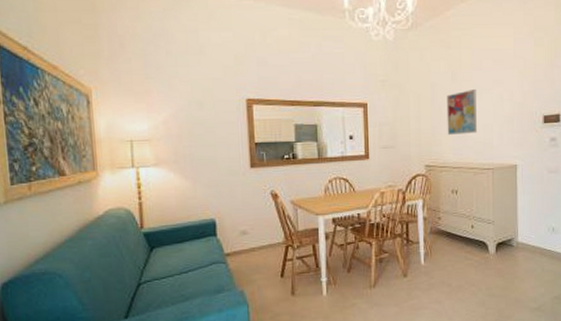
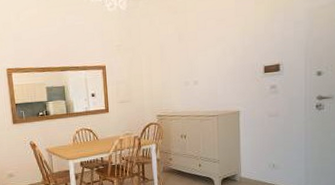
wall art: present [446,88,477,136] -> none [174,46,202,89]

